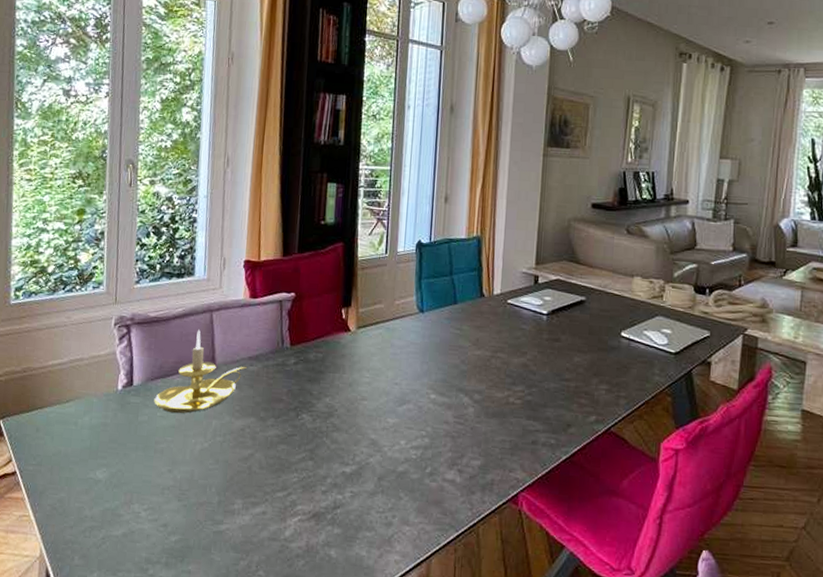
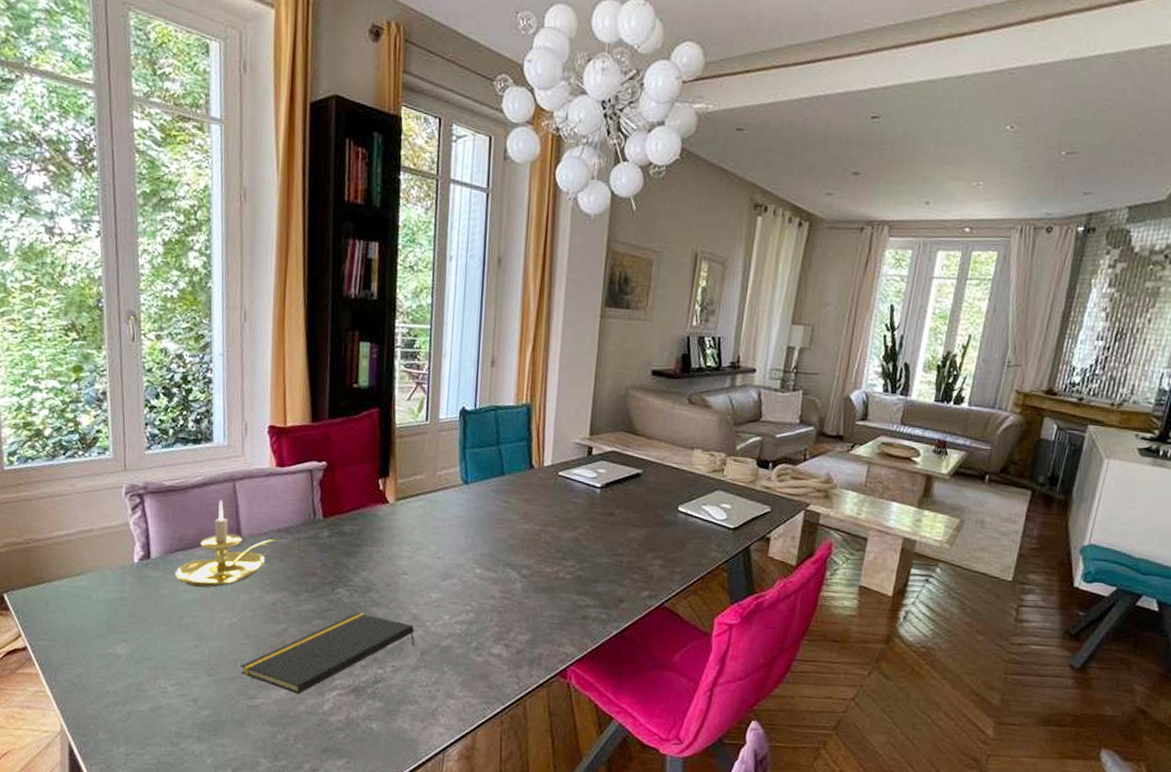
notepad: none [209,438,373,520] -> present [241,613,415,695]

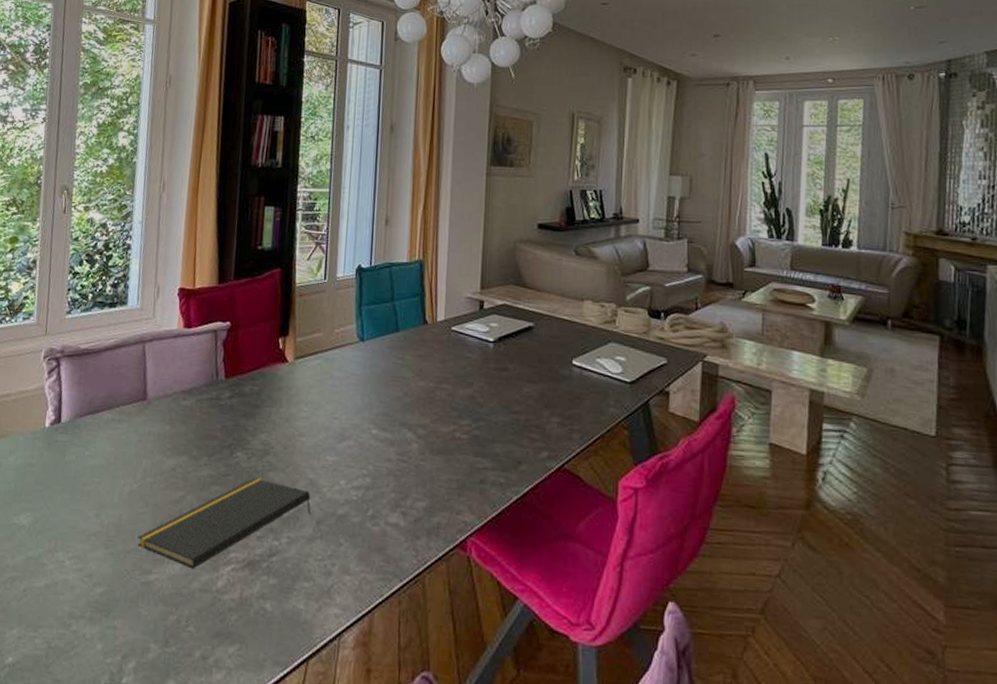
candle holder: present [175,499,276,588] -> none [82,361,180,453]

